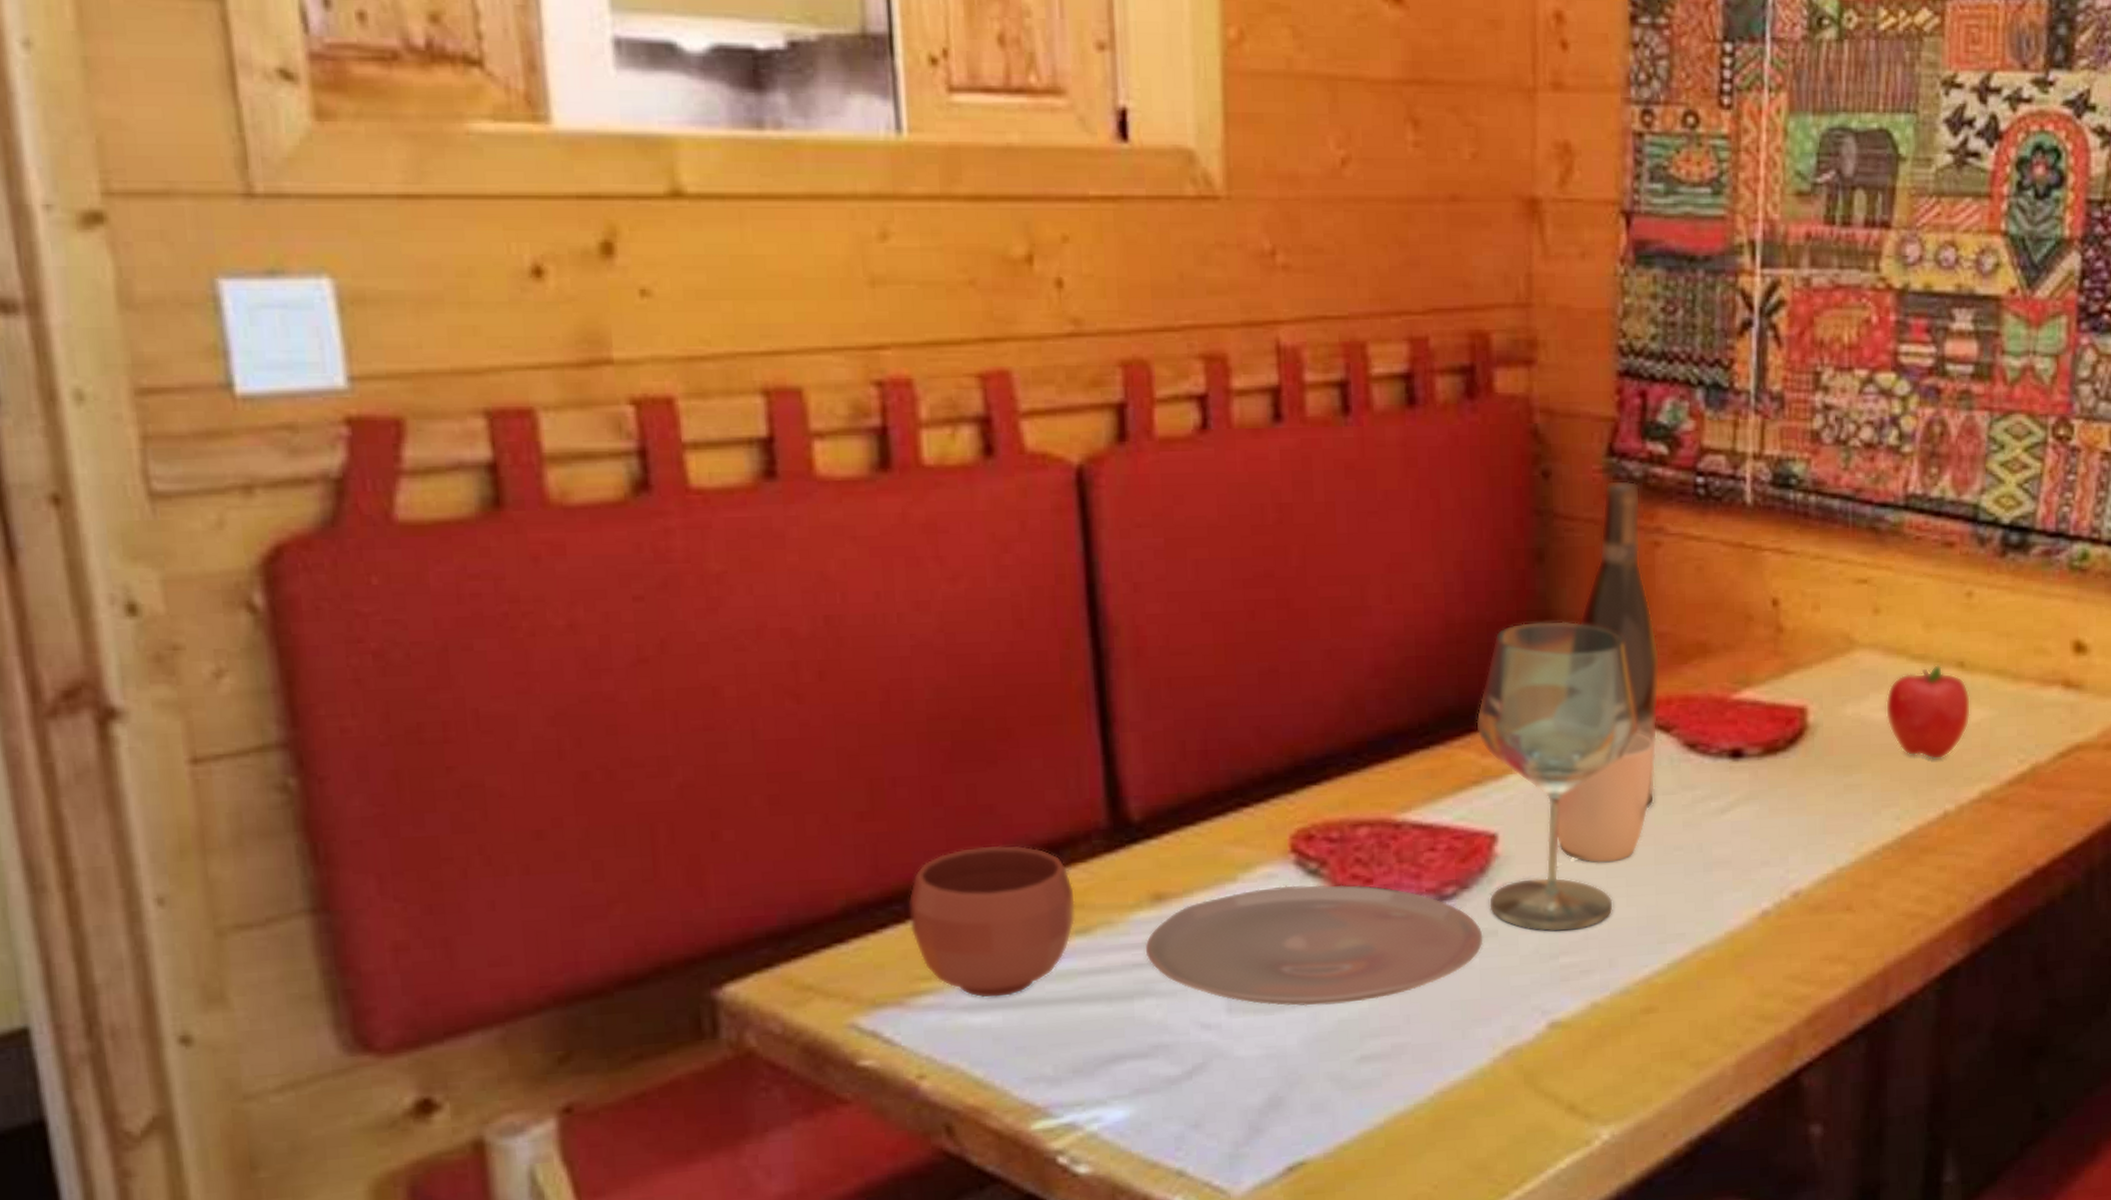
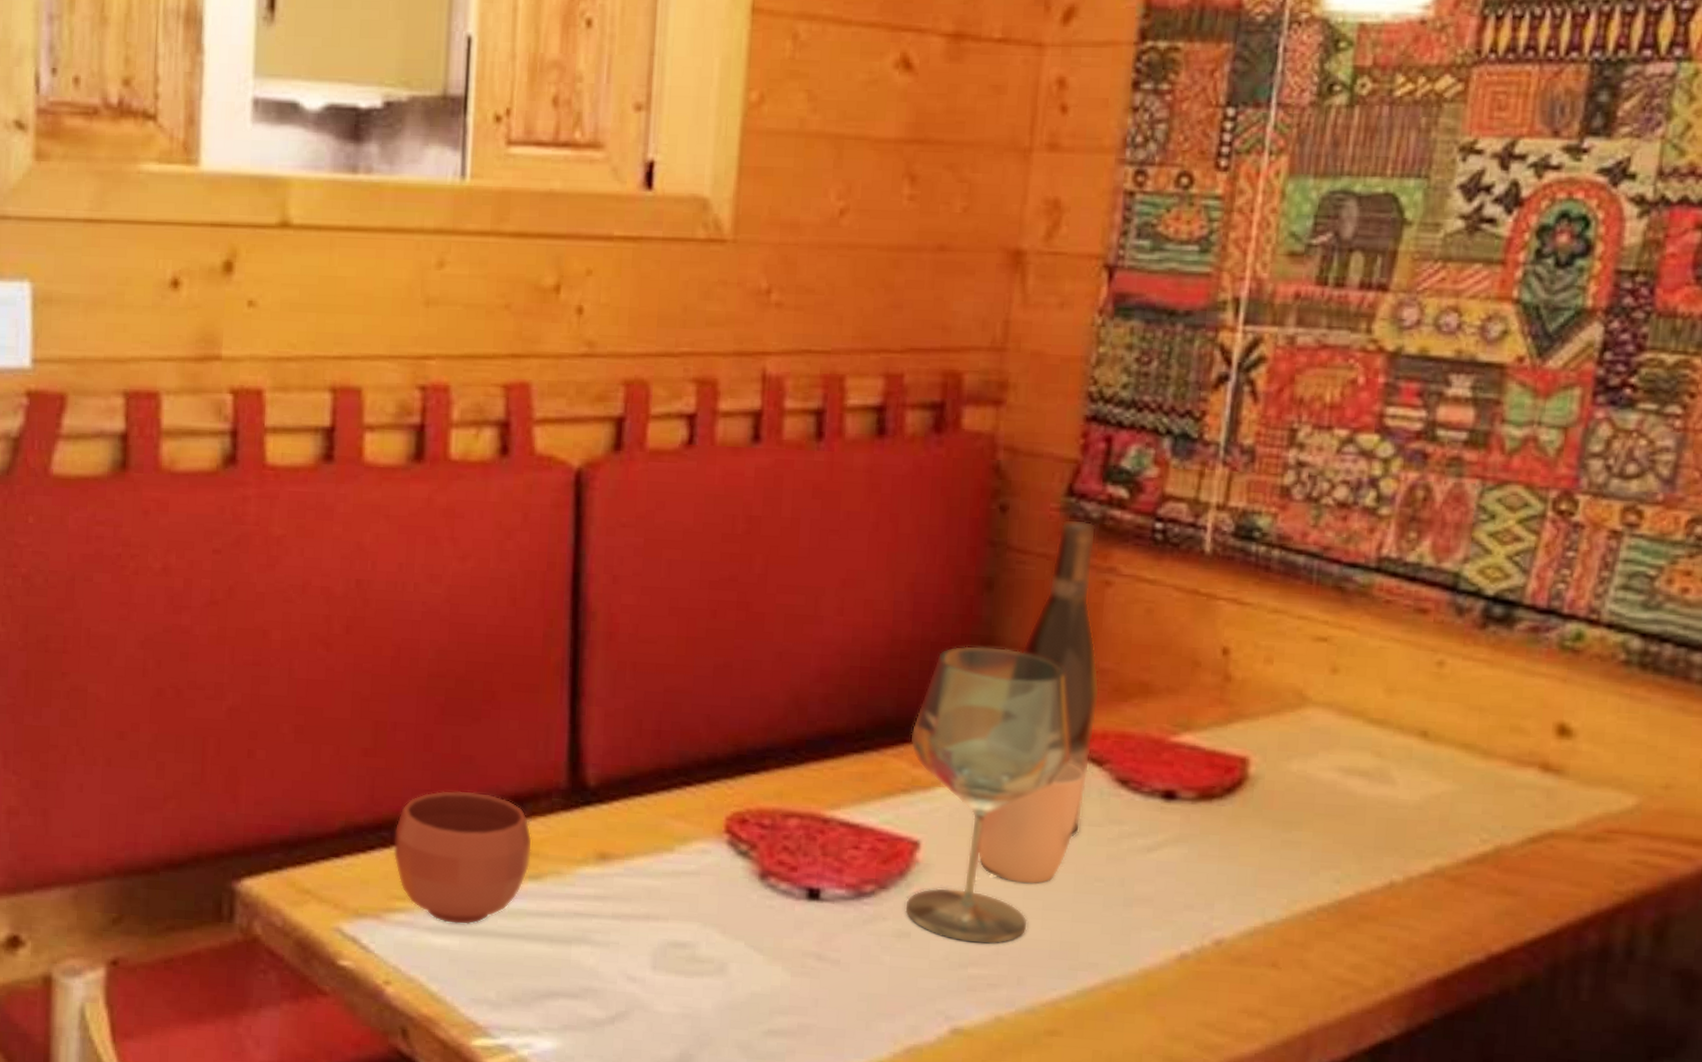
plate: present [1145,884,1483,1006] -> none [586,861,896,979]
fruit: present [1885,665,1971,760] -> none [1334,731,1432,828]

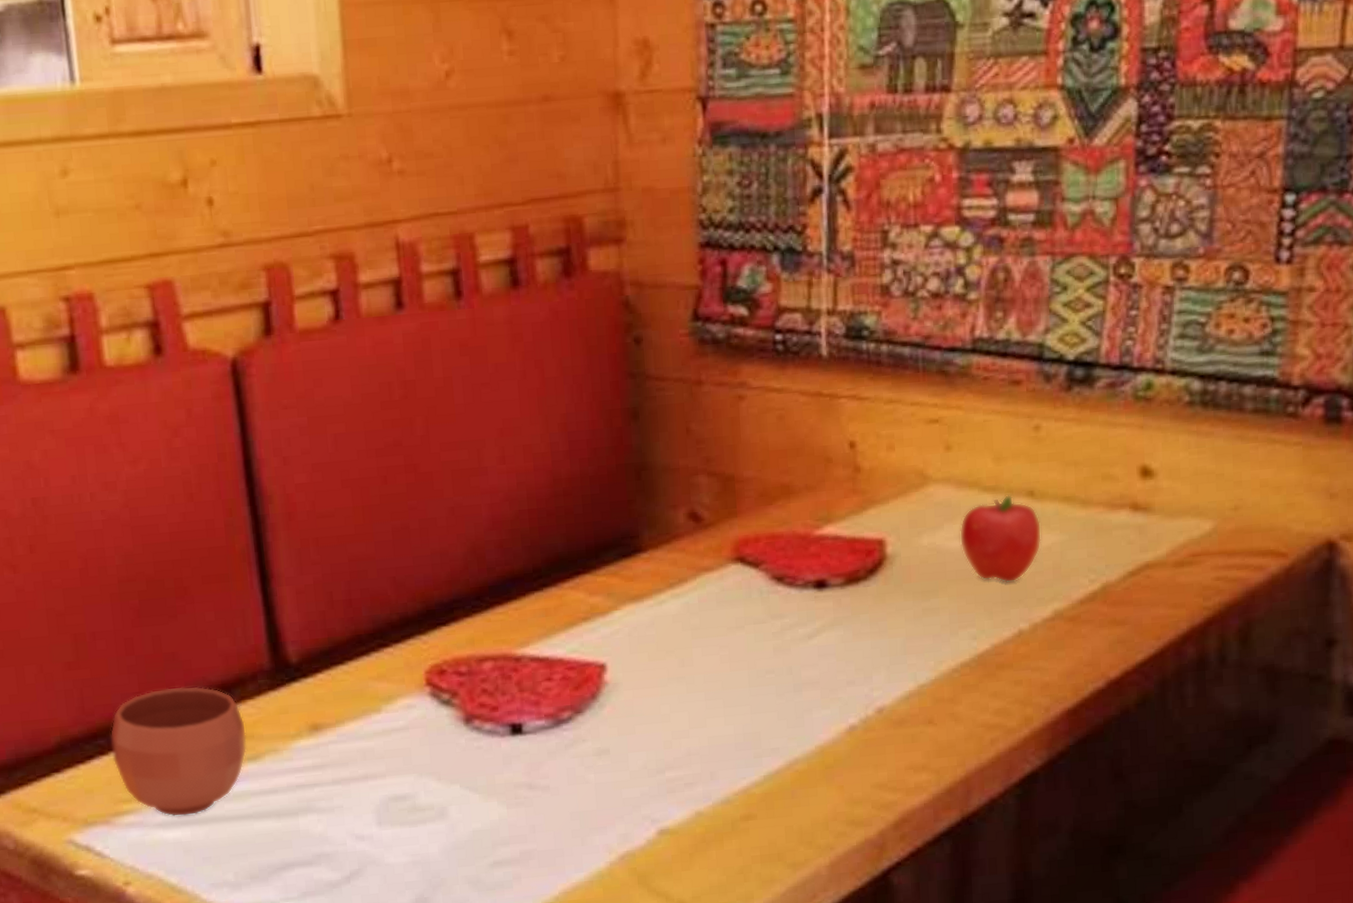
wine glass: present [905,645,1070,944] -> none [583,471,729,750]
cup: present [978,762,1088,885] -> none [659,568,747,687]
wine bottle: present [1021,519,1101,838] -> none [672,341,748,637]
fruit: none [1334,731,1432,828] -> present [959,495,1042,583]

